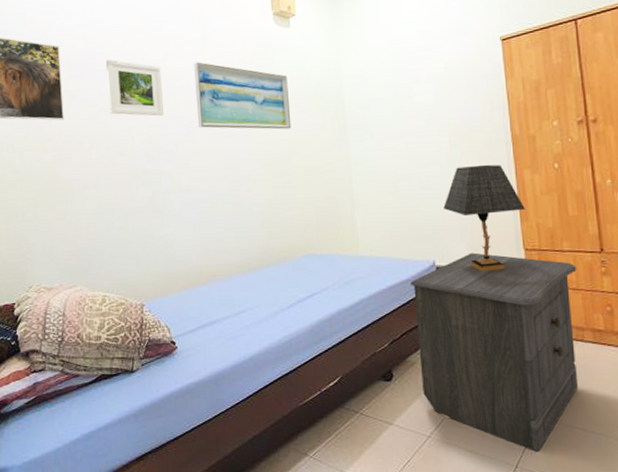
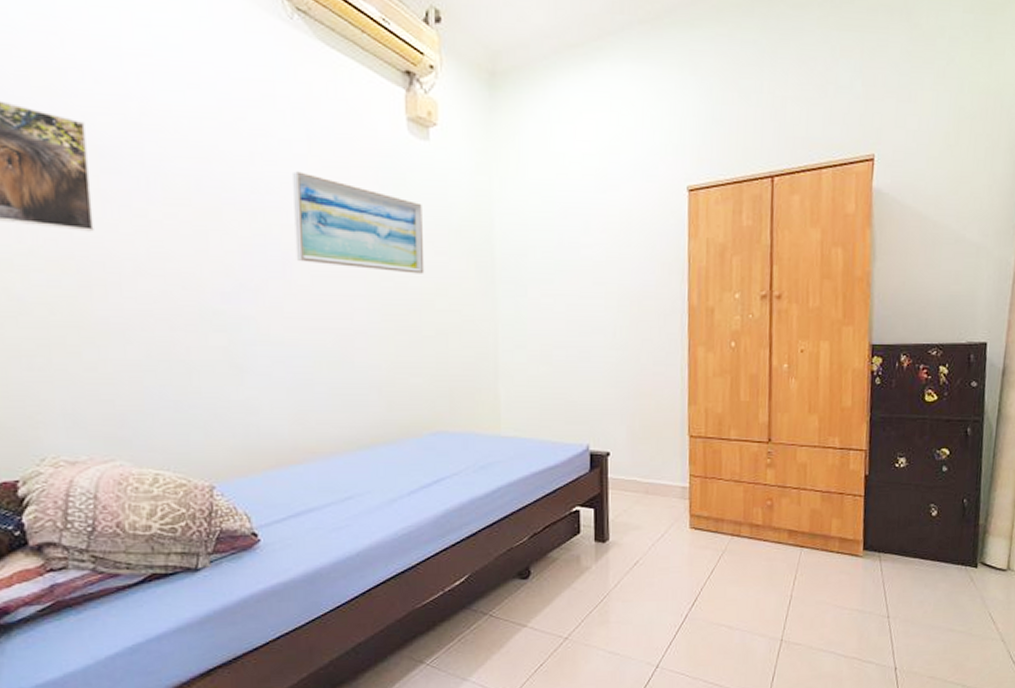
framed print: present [105,59,165,116] -> none [159,151,249,240]
nightstand: present [410,252,579,452] -> none [559,437,742,651]
table lamp: present [443,164,525,272] -> none [604,337,694,460]

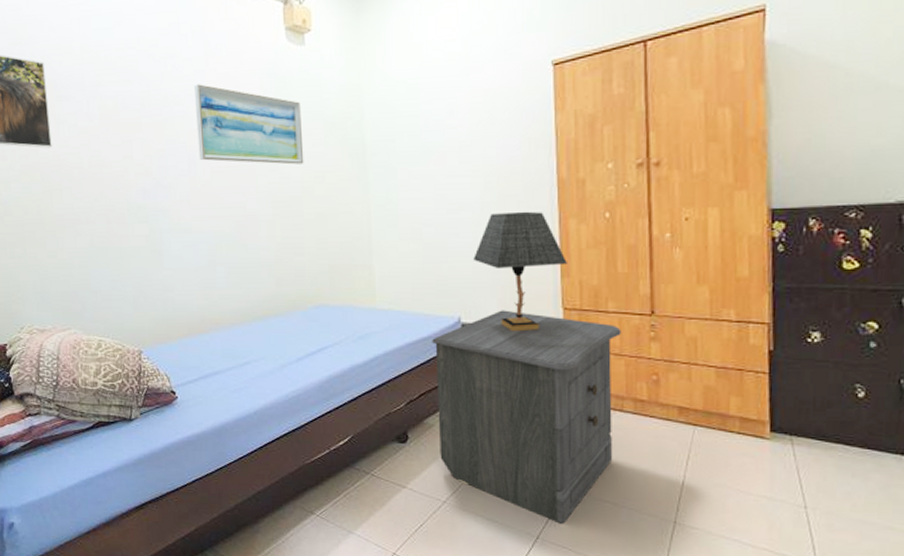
nightstand: none [559,437,742,651] -> present [432,310,622,524]
table lamp: none [604,337,694,460] -> present [473,211,567,332]

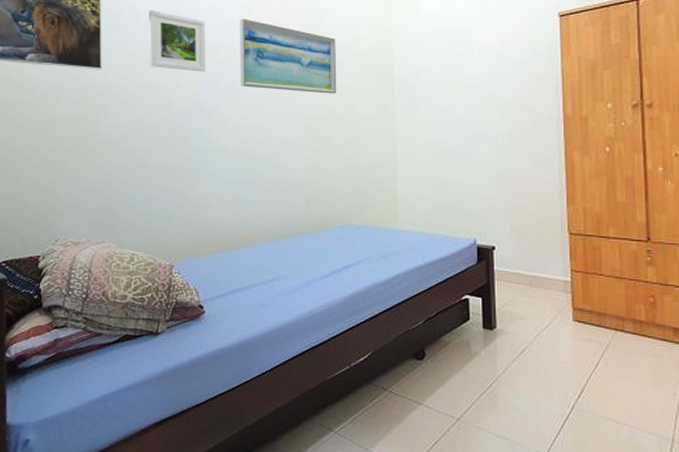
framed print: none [96,79,162,146] -> present [148,9,206,72]
nightstand: present [432,310,622,524] -> none [450,233,621,442]
table lamp: present [473,211,567,332] -> none [489,143,572,254]

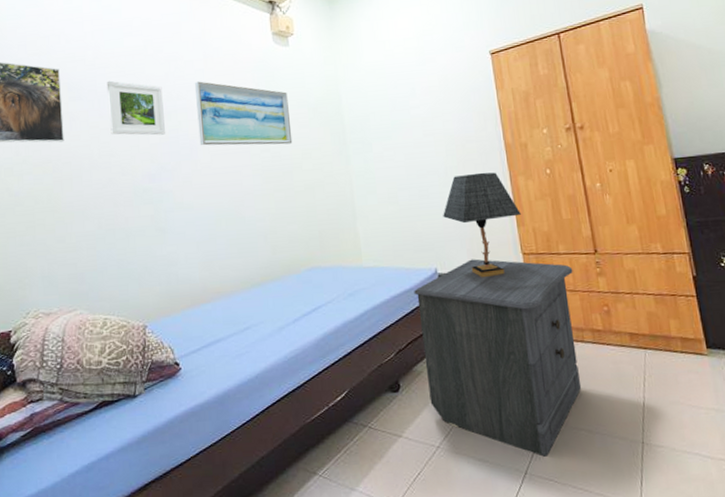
nightstand: none [450,233,621,442] -> present [414,259,582,457]
table lamp: none [489,143,572,254] -> present [443,172,521,278]

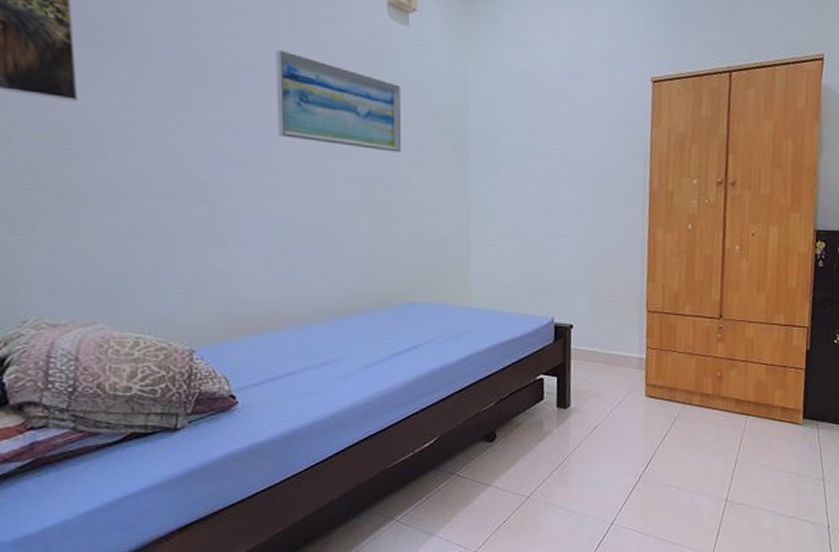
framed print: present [106,80,166,136] -> none [144,25,231,115]
nightstand: present [414,259,582,457] -> none [525,311,695,509]
table lamp: present [443,172,521,278] -> none [569,218,653,332]

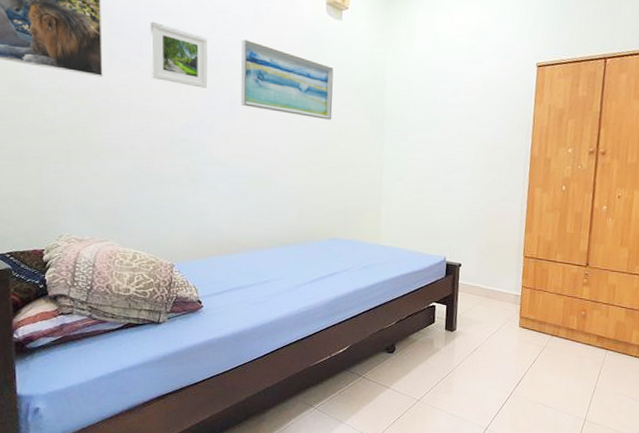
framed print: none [144,25,231,115] -> present [150,21,208,88]

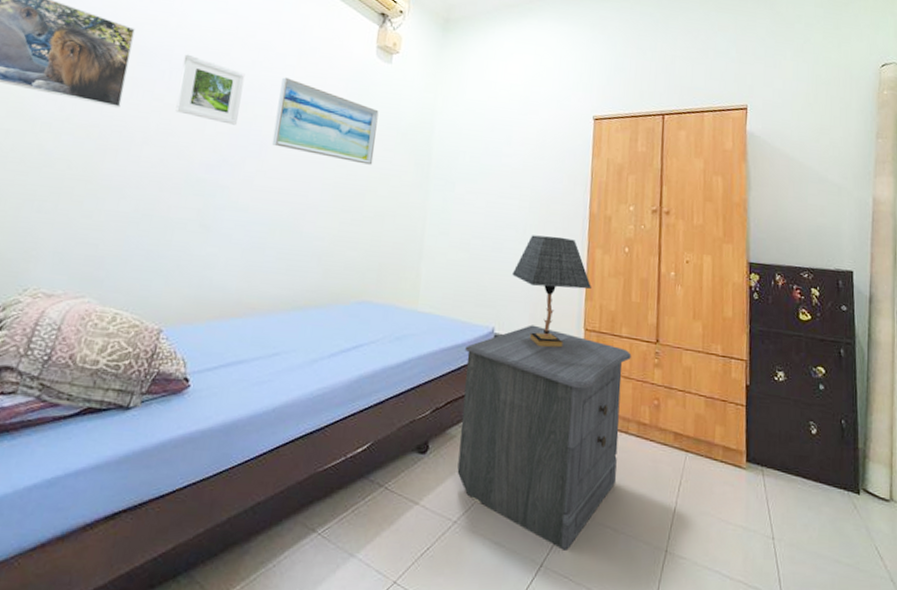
nightstand: none [419,254,564,419] -> present [457,325,632,551]
table lamp: none [461,178,531,272] -> present [512,235,591,348]

